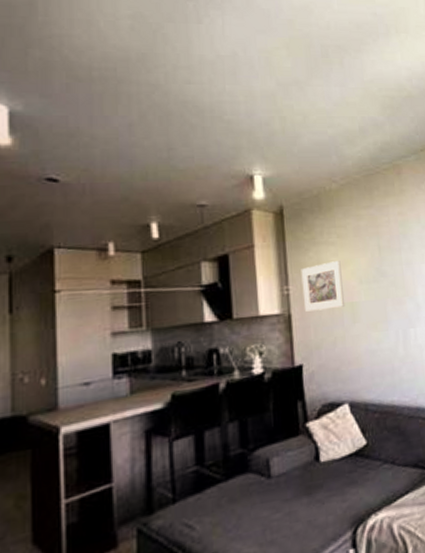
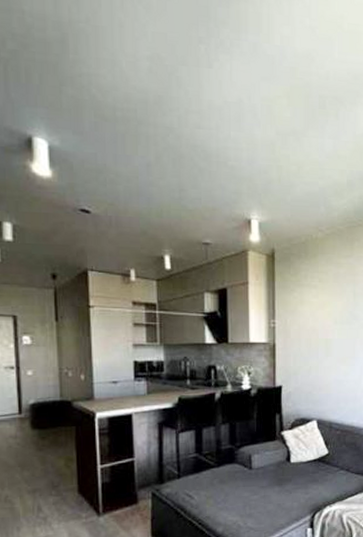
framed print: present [301,261,346,312] -> none [286,302,321,343]

